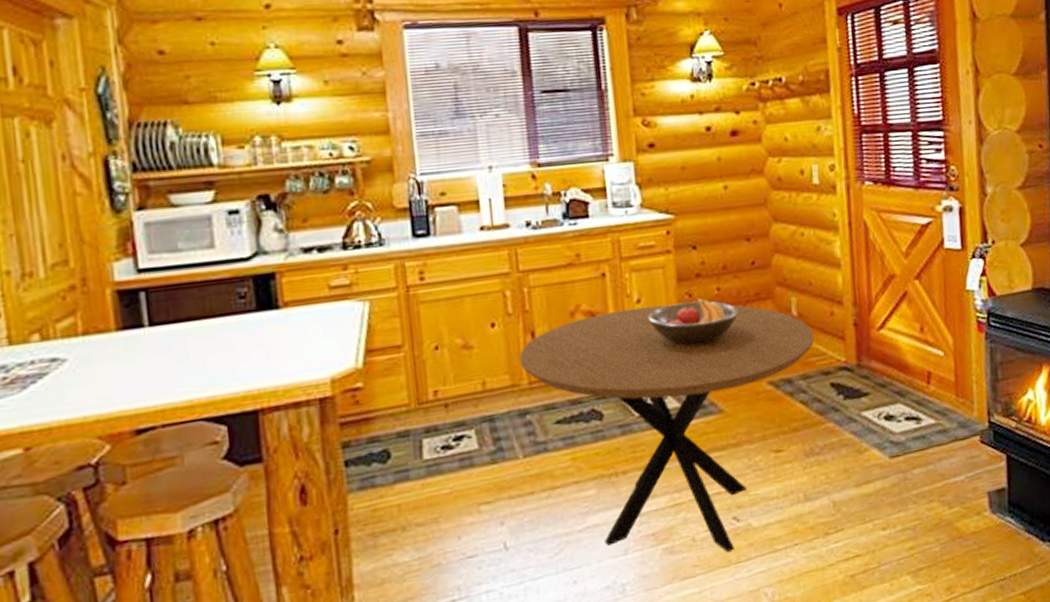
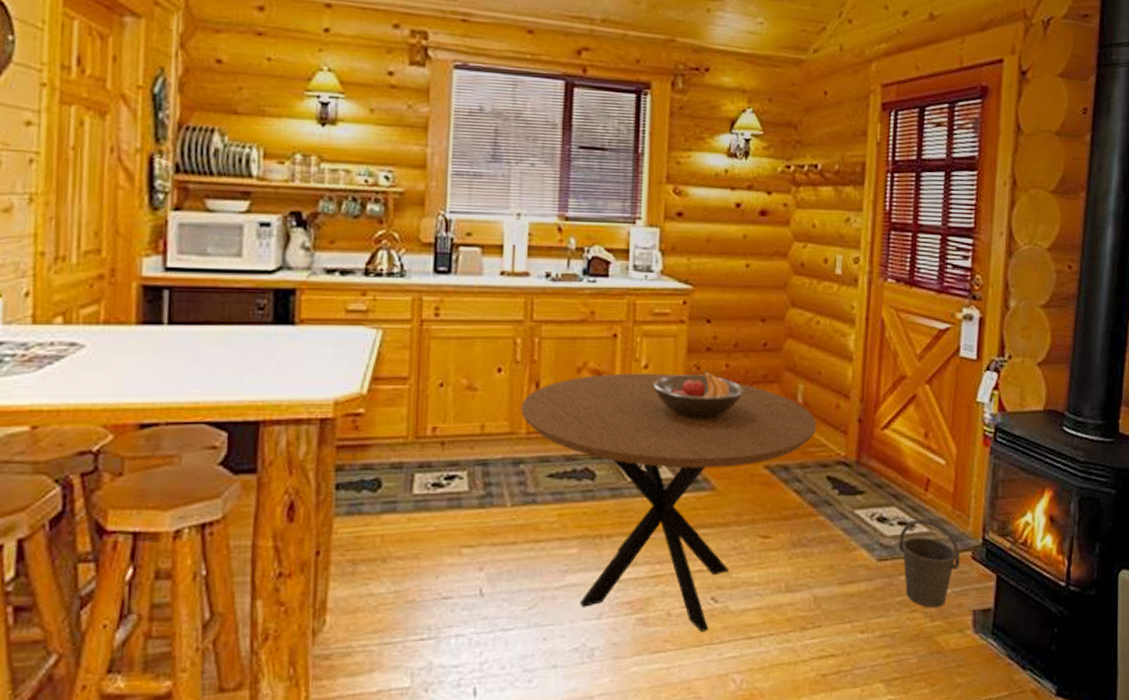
bucket: none [907,410,970,496] -> present [898,518,960,608]

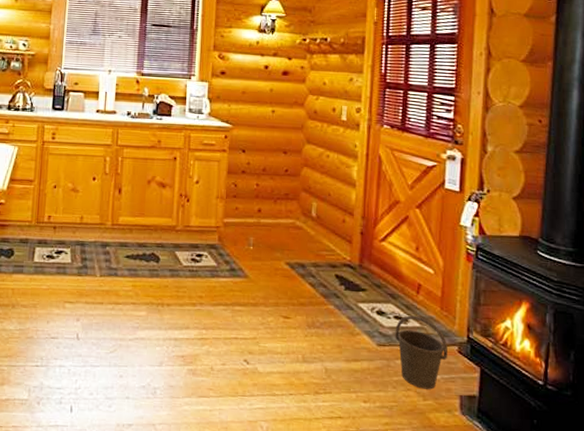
dining table: present [520,373,817,632] -> none [108,186,327,385]
fruit bowl: present [653,371,744,418] -> none [202,188,270,223]

